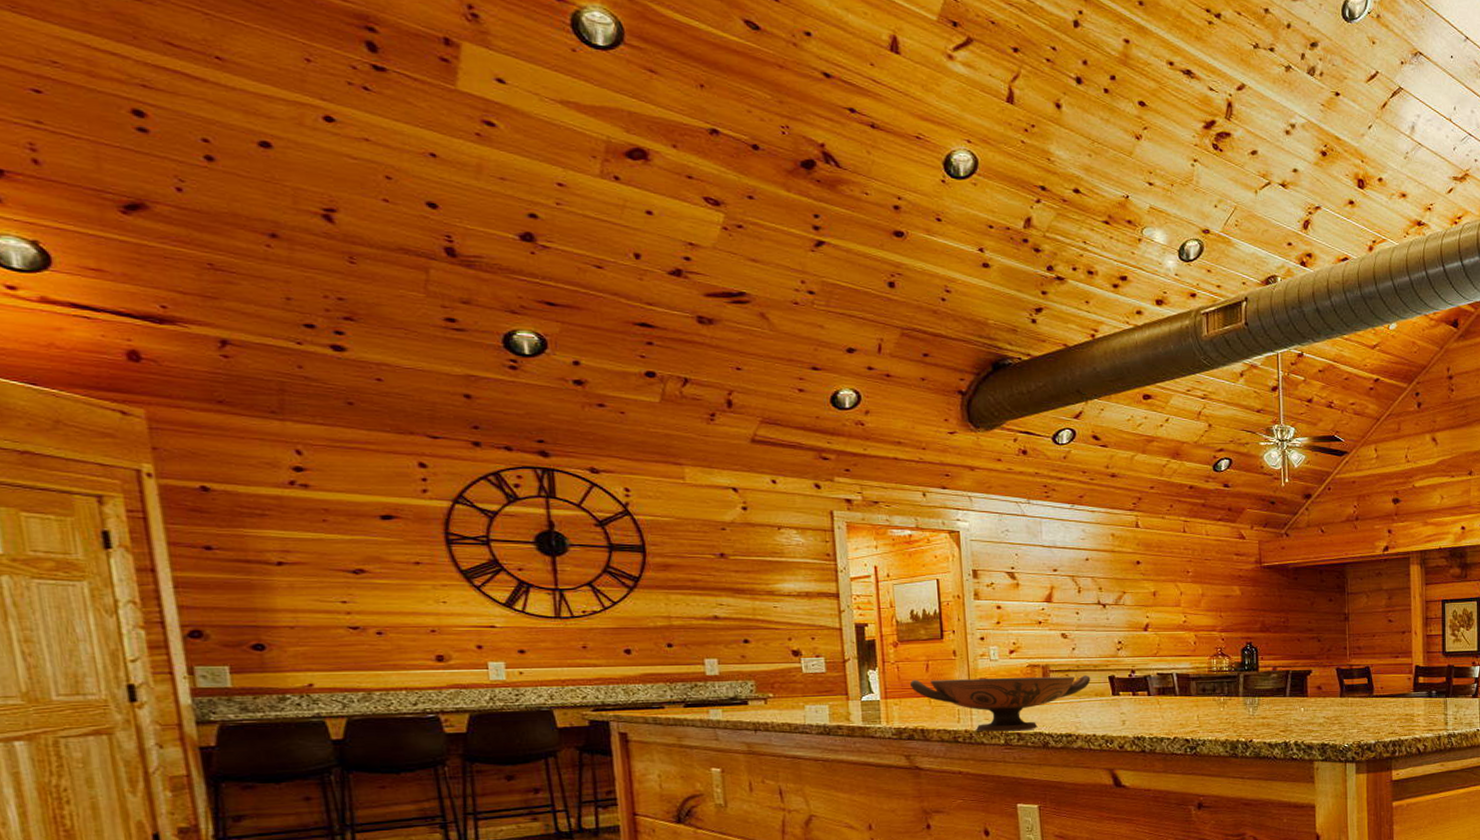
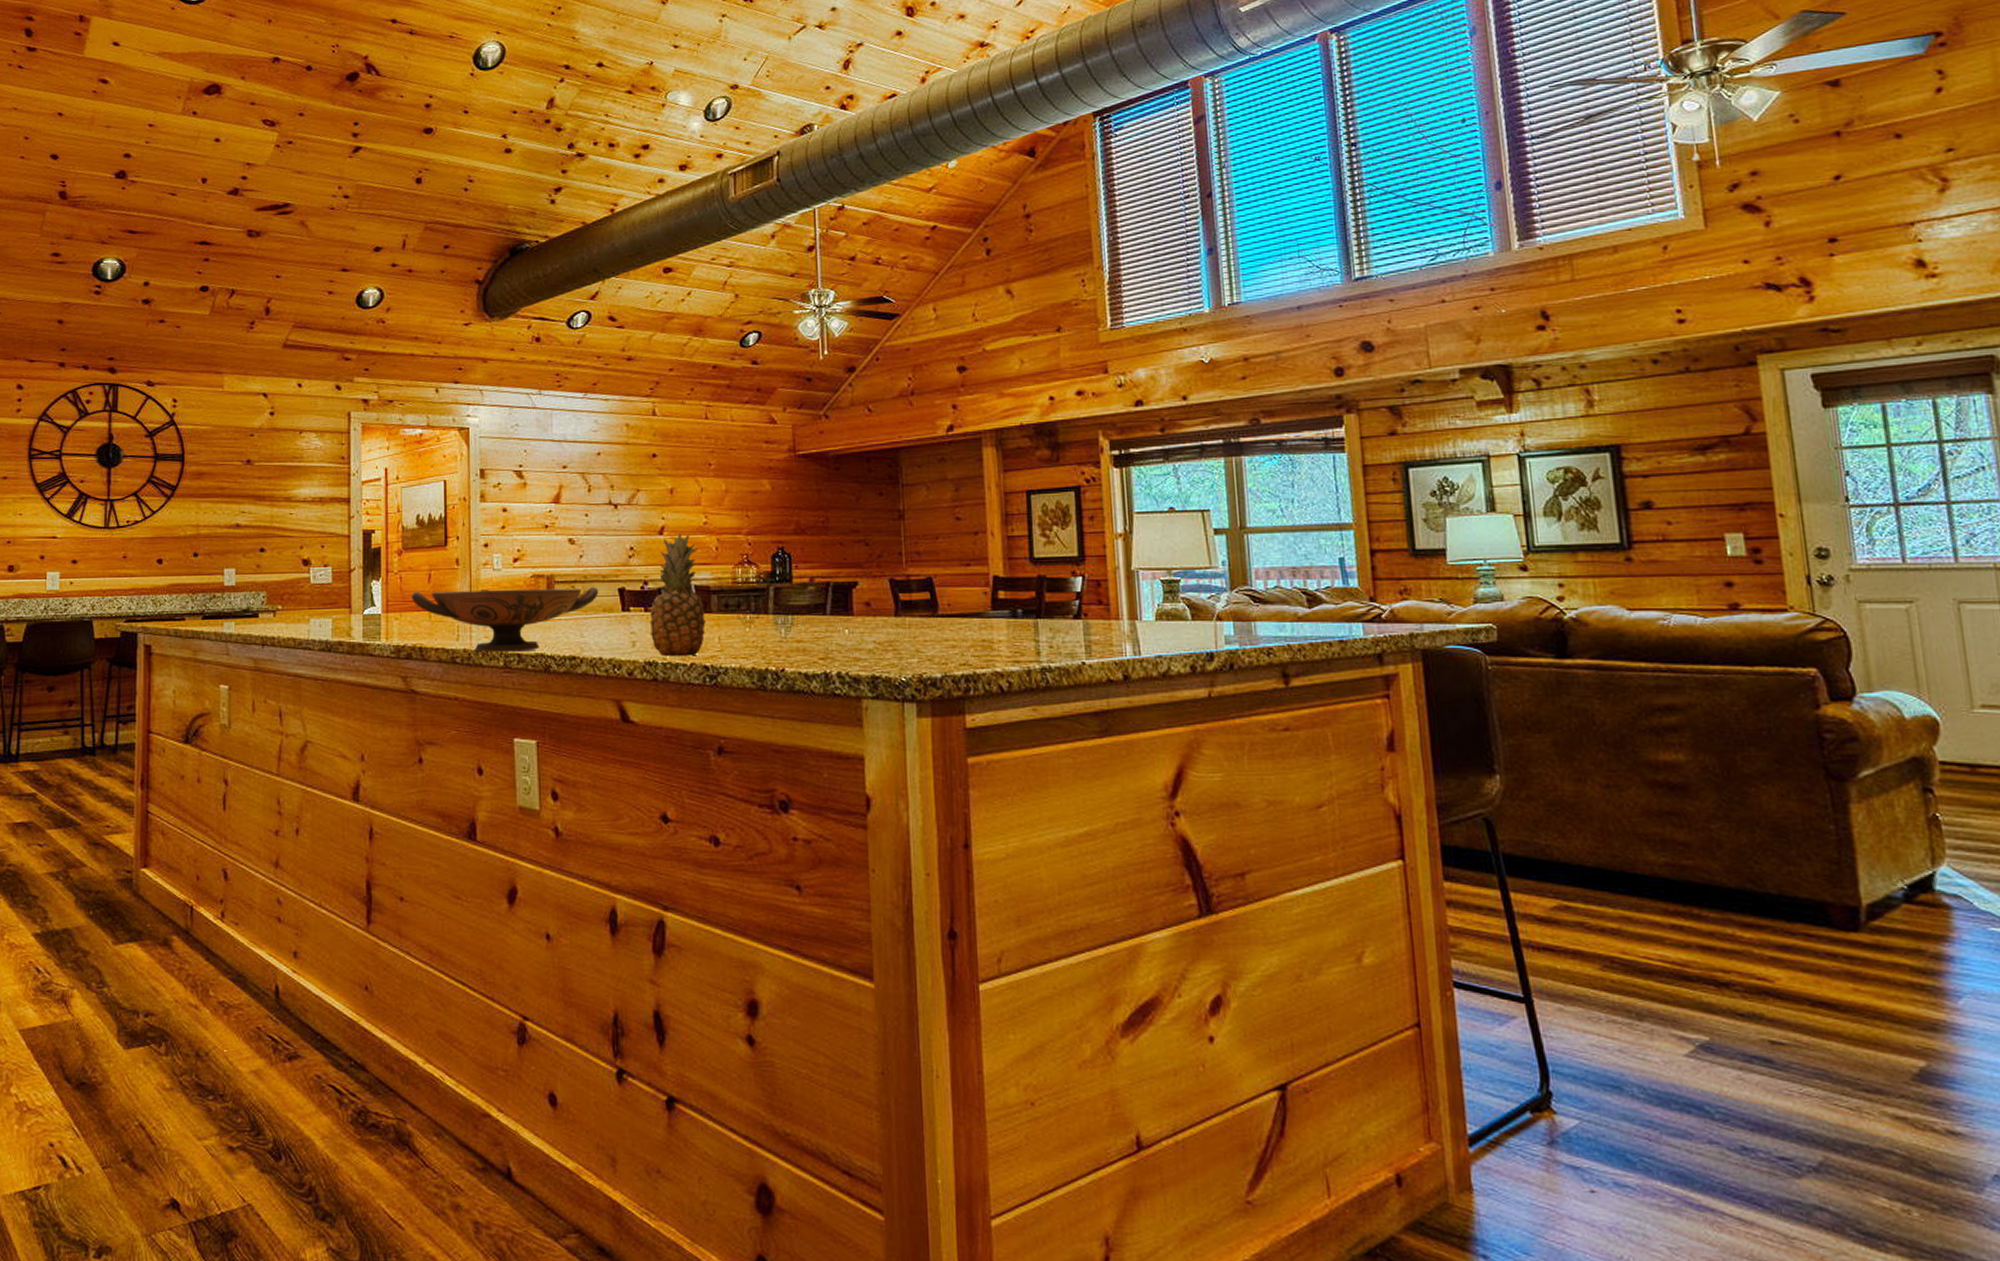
fruit: none [1137,629,1186,733] -> present [649,532,706,657]

